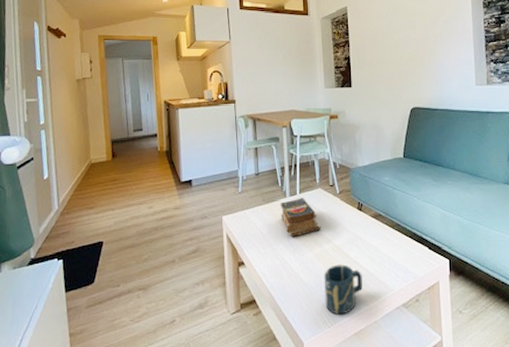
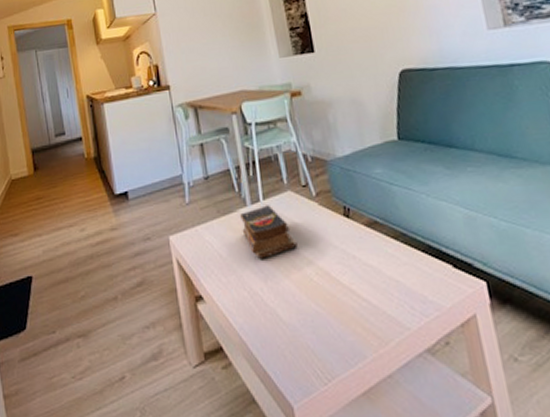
cup: present [324,264,362,315] -> none [309,294,365,366]

